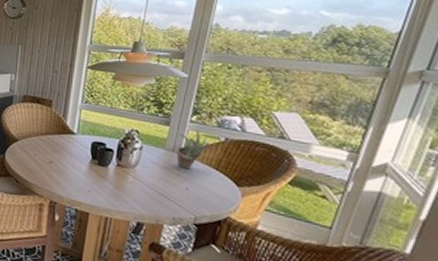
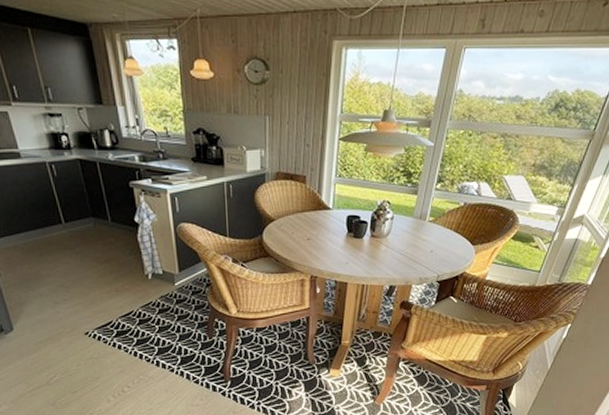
succulent plant: present [176,130,210,169] -> none [423,197,451,234]

